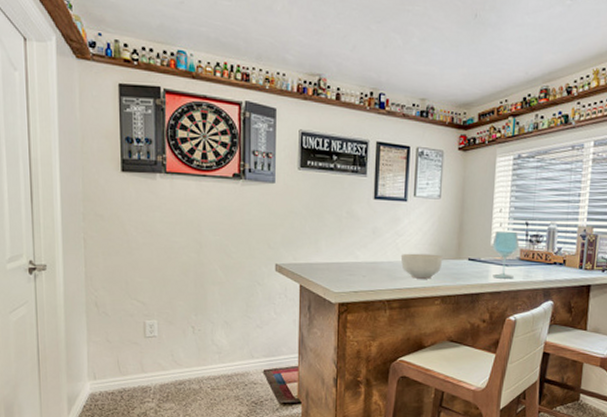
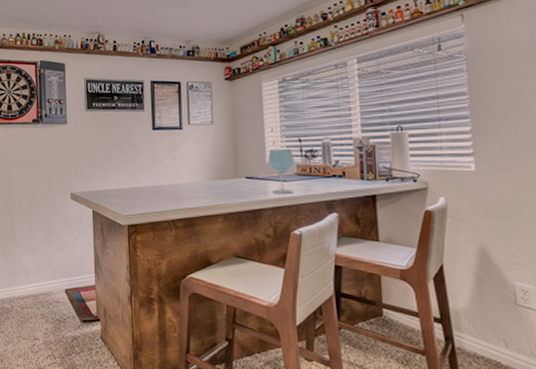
bowl: present [400,253,443,279] -> none [181,175,222,199]

